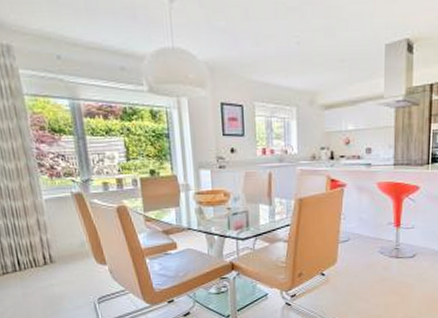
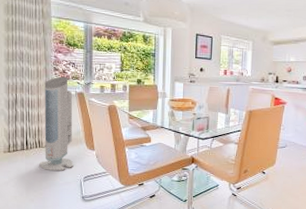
air purifier: none [28,174,83,294] -> present [39,76,74,171]

